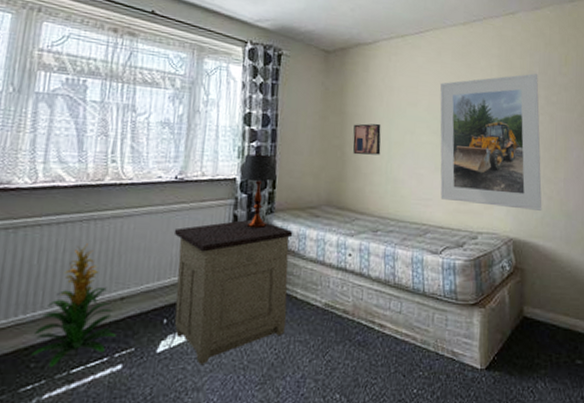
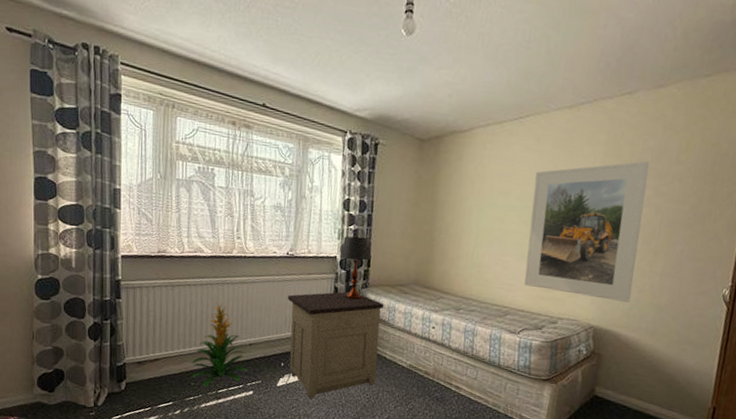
wall art: present [353,123,381,155] -> none [442,211,471,242]

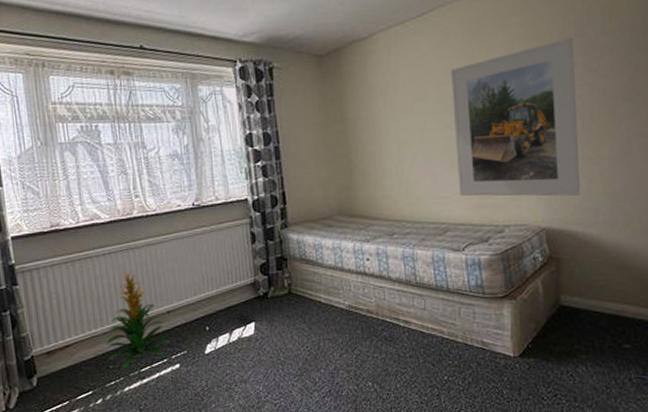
nightstand: present [287,291,385,399] -> none [200,235,314,362]
table lamp: present [340,236,372,300] -> none [251,172,286,244]

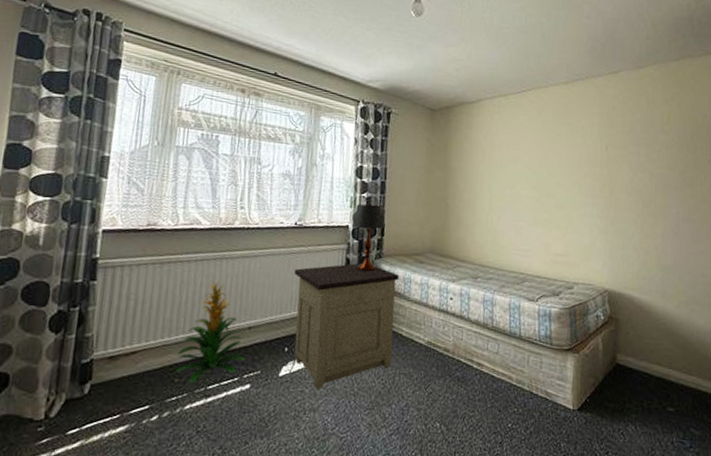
nightstand: none [200,235,314,362] -> present [294,263,400,389]
table lamp: none [251,172,286,244] -> present [353,204,385,272]
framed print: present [451,38,581,197] -> none [538,131,640,264]

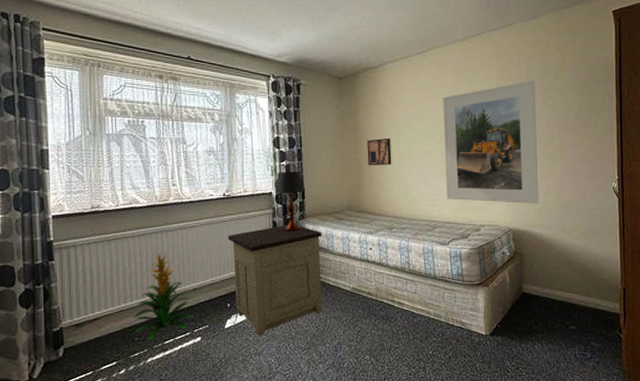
wall art: none [456,178,483,208] -> present [367,137,392,166]
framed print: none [538,131,640,264] -> present [443,81,539,204]

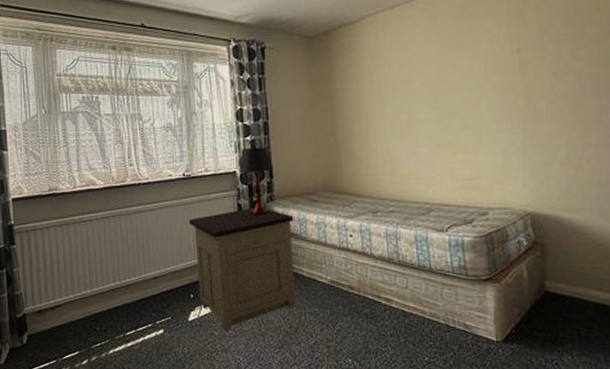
indoor plant: present [134,250,193,341] -> none [95,234,155,331]
wall art: present [367,137,392,166] -> none [345,105,375,139]
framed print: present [443,81,539,204] -> none [437,27,567,181]

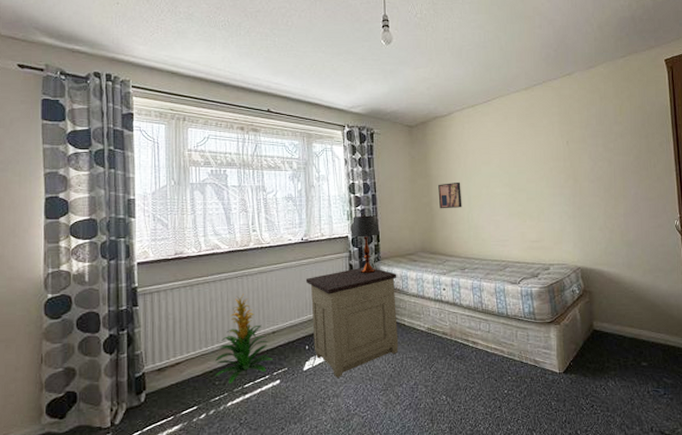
indoor plant: none [95,234,155,331] -> present [215,294,273,384]
wall art: none [345,105,375,139] -> present [438,182,462,209]

